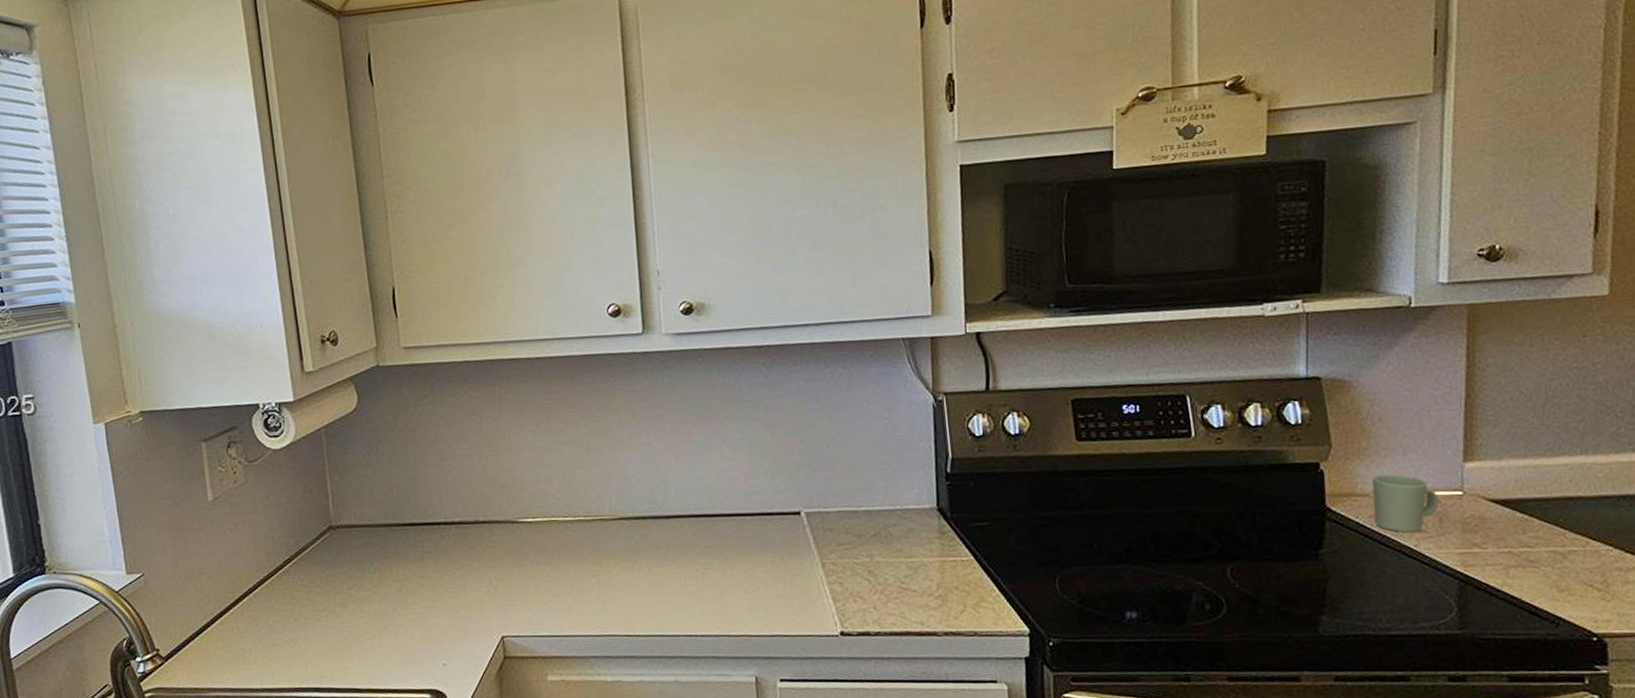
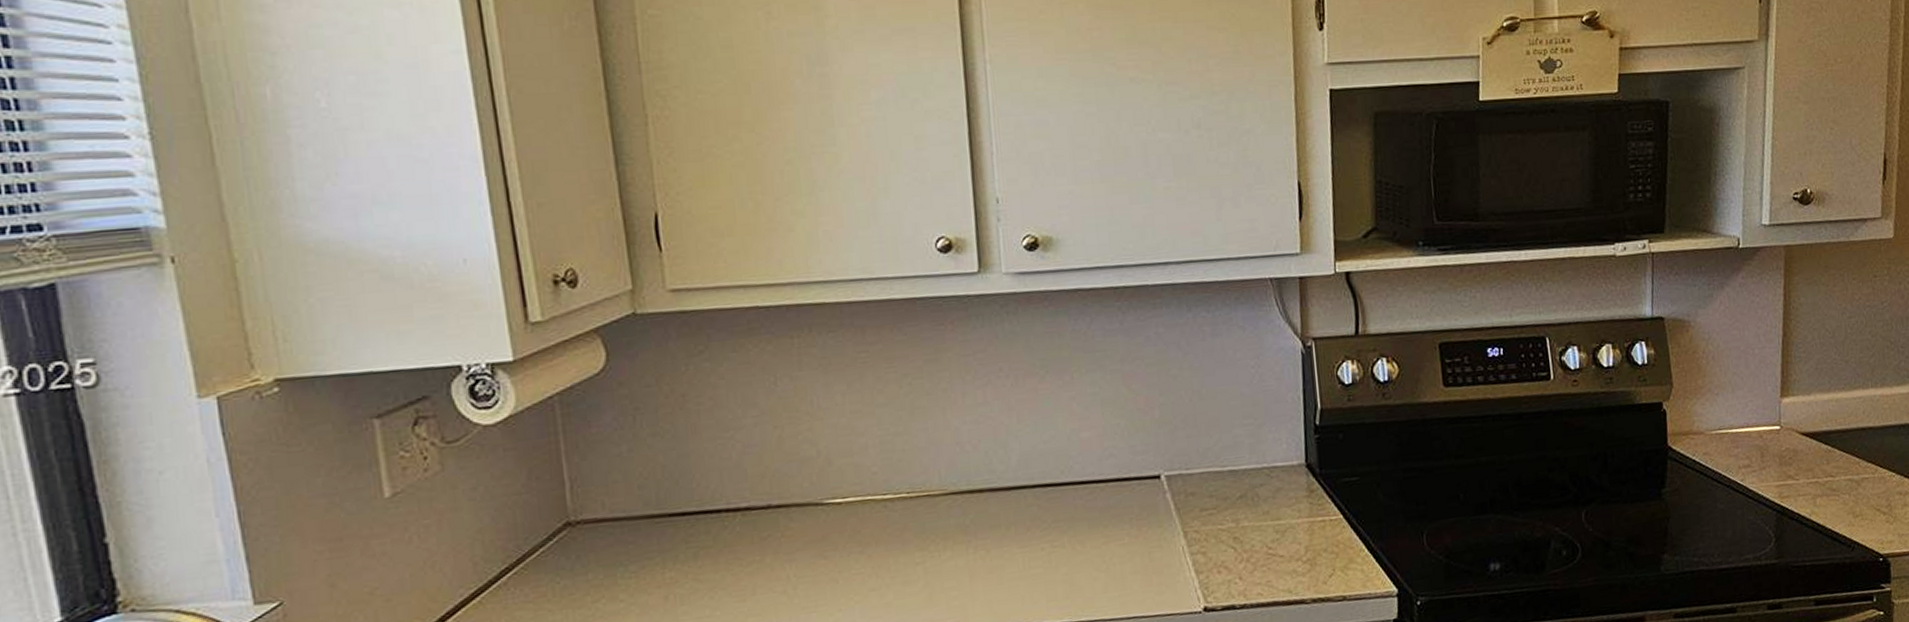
mug: present [1371,474,1439,533] -> none [1706,411,1761,468]

